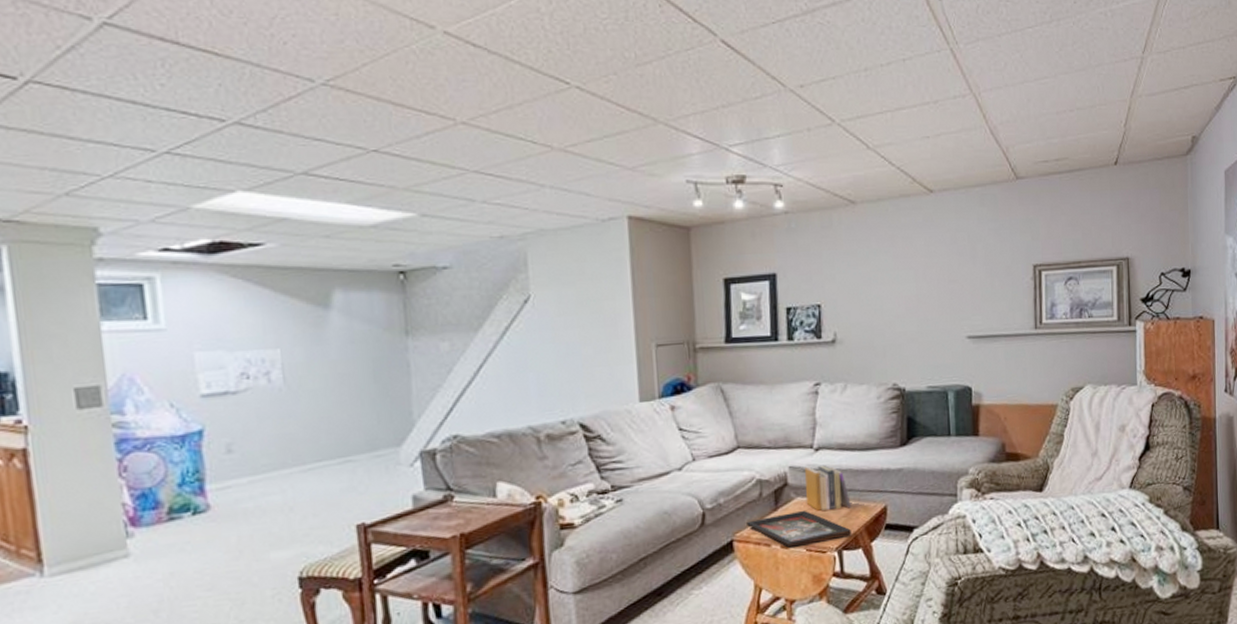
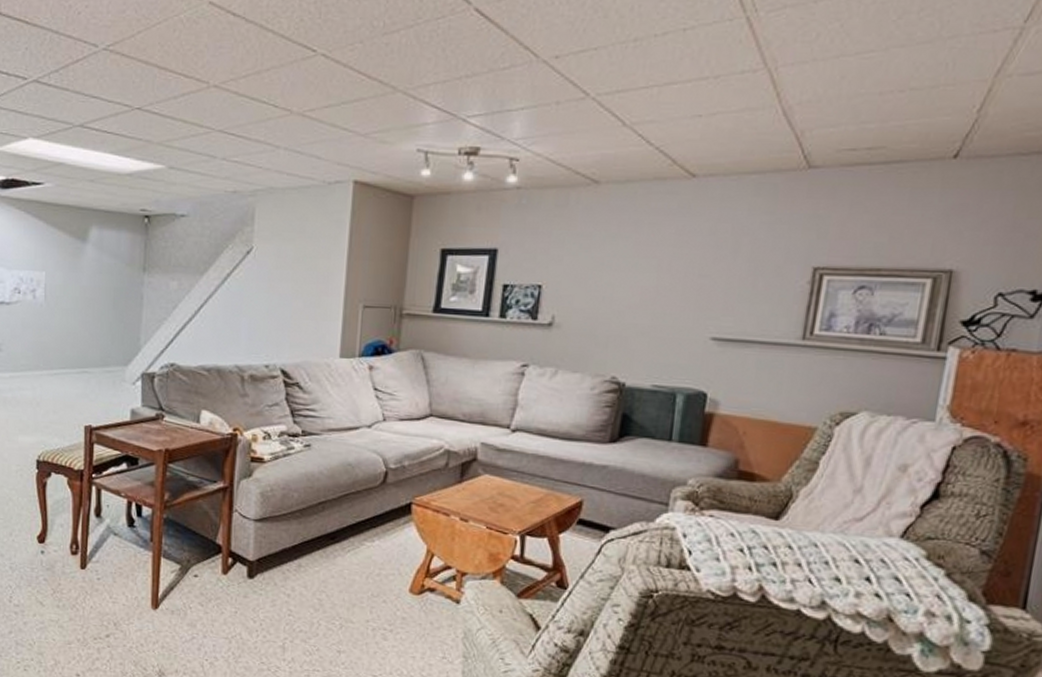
decorative tray: present [747,510,851,548] -> none [428,487,539,523]
books: present [805,465,851,511] -> none [493,445,543,496]

